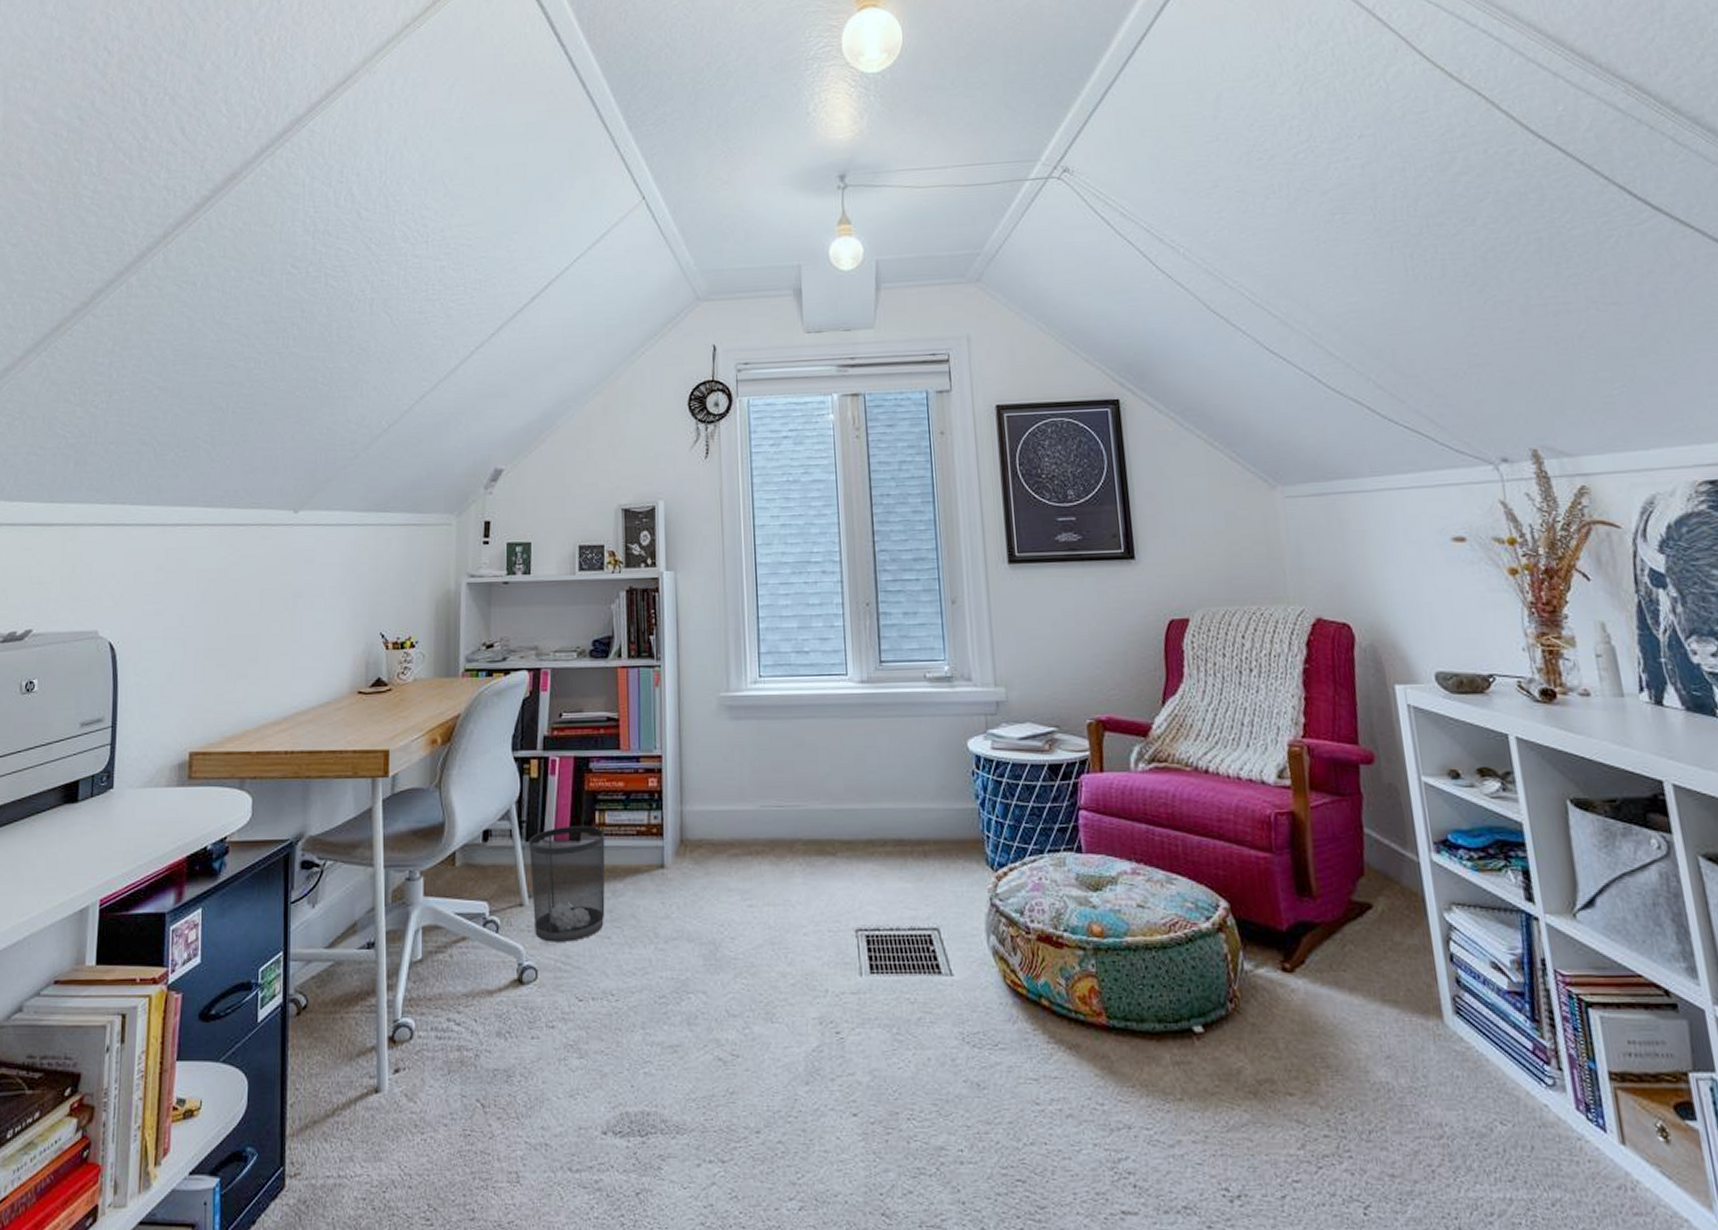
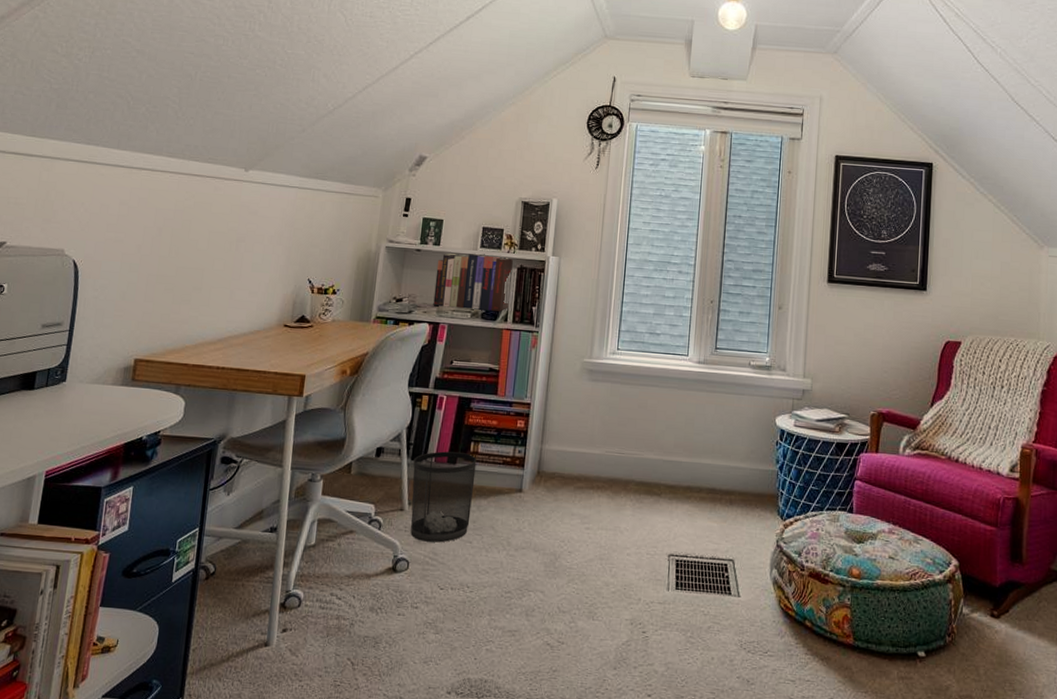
books: none [529,577,621,649] -> present [433,253,513,311]

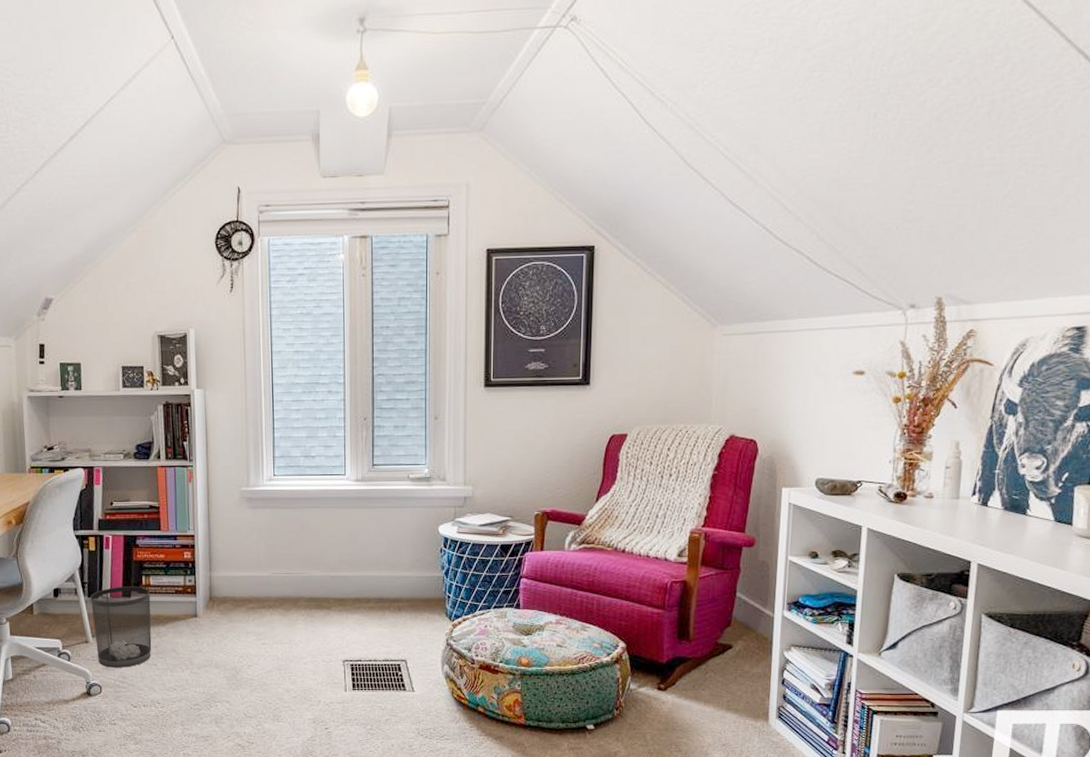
books: present [433,253,513,311] -> none [81,393,160,451]

